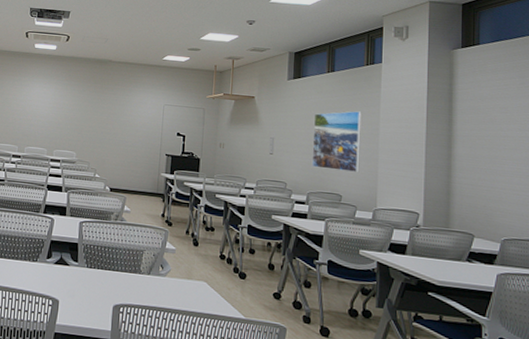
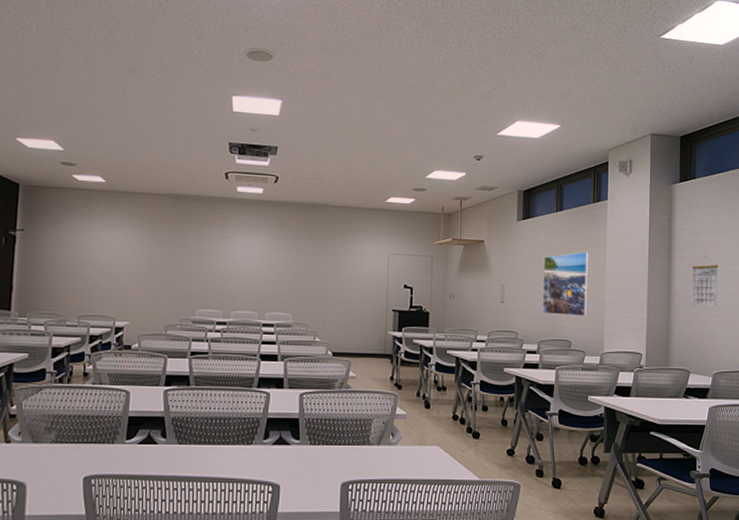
calendar: none [475,121,507,172] -> present [692,256,718,307]

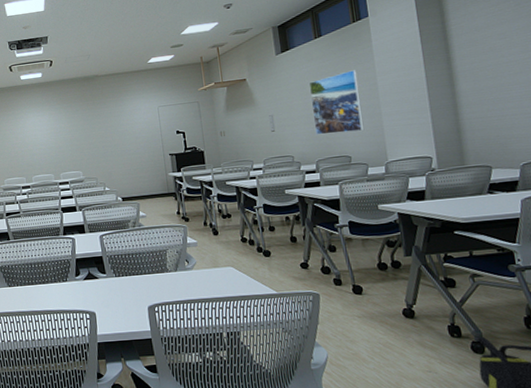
calendar: present [692,256,718,307] -> none [476,49,514,102]

